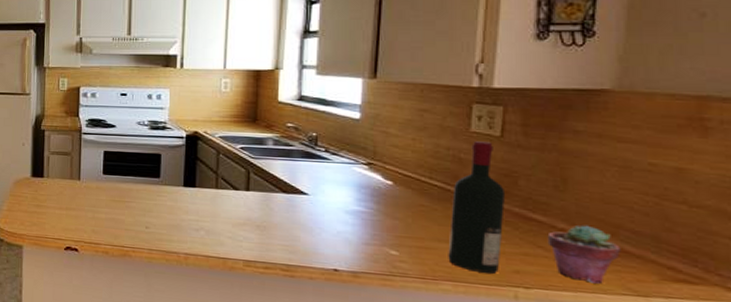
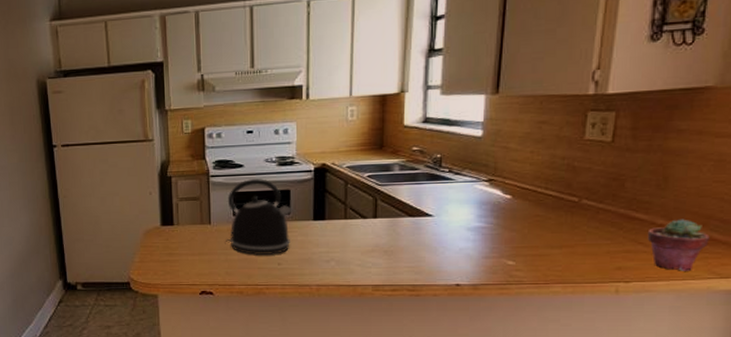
kettle: none [94,140,164,217] -> present [226,179,294,256]
wine bottle: present [448,141,506,274] -> none [559,148,614,272]

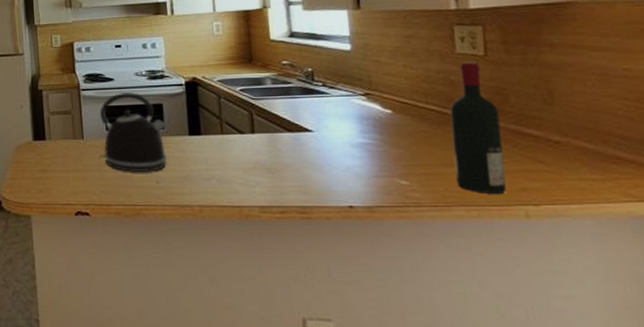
wine bottle: none [559,148,614,272] -> present [450,62,507,194]
potted succulent: present [647,219,710,271] -> none [545,135,615,193]

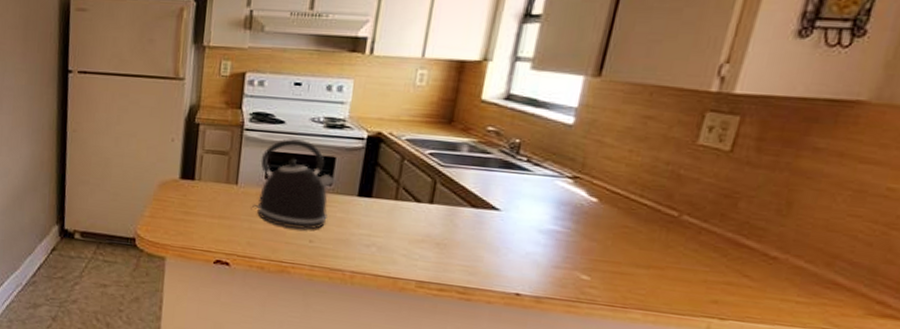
wine bottle: present [450,62,507,194] -> none [643,156,722,303]

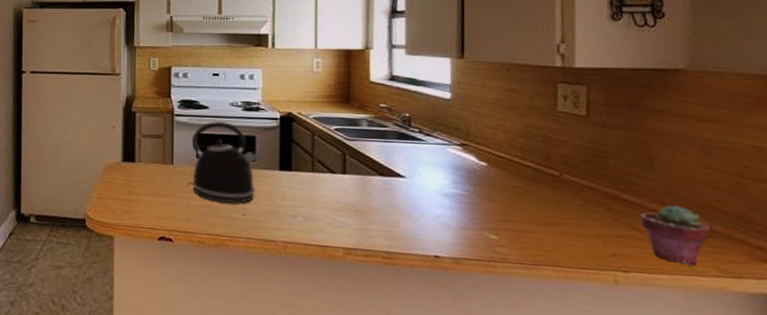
potted succulent: none [755,253,833,317] -> present [640,205,711,266]

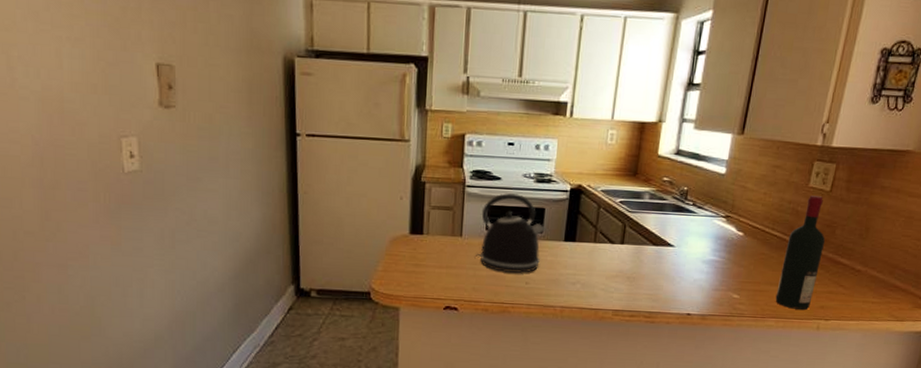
wine bottle: none [546,121,598,257] -> present [775,195,826,310]
potted succulent: present [640,205,711,266] -> none [847,266,894,313]

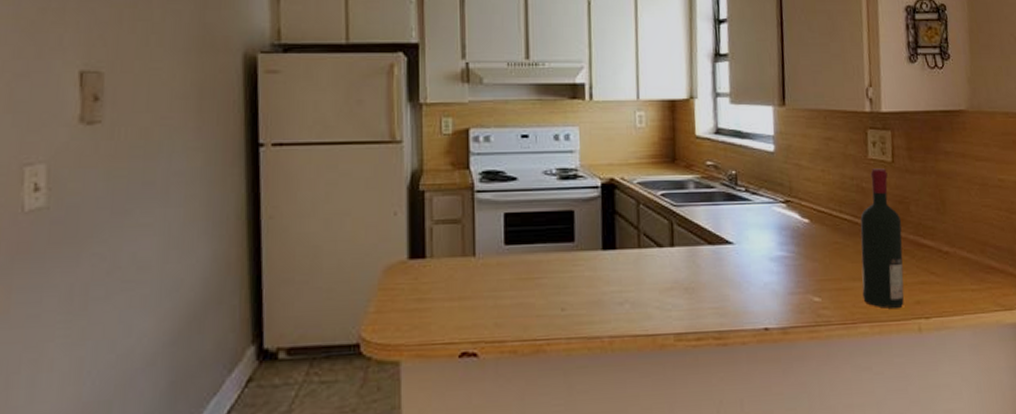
kettle: present [476,193,546,273] -> none [495,196,579,299]

